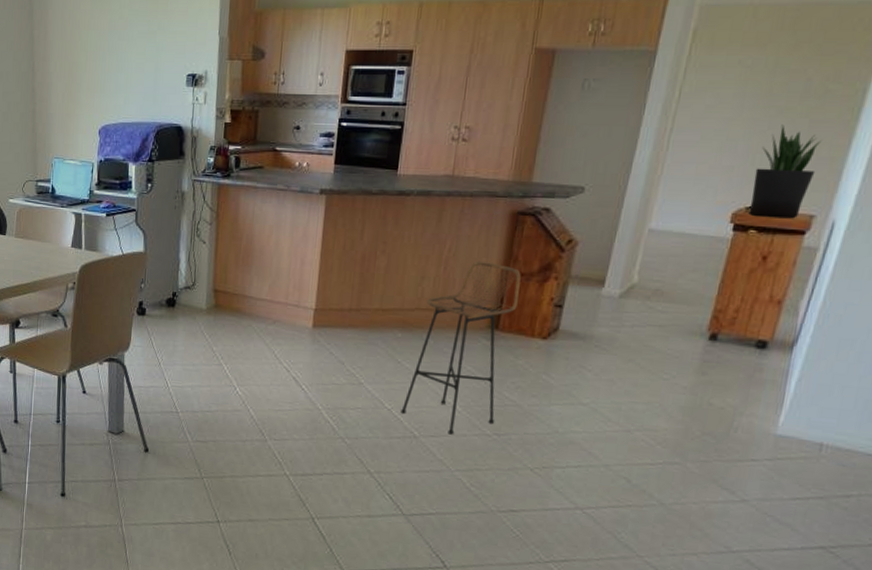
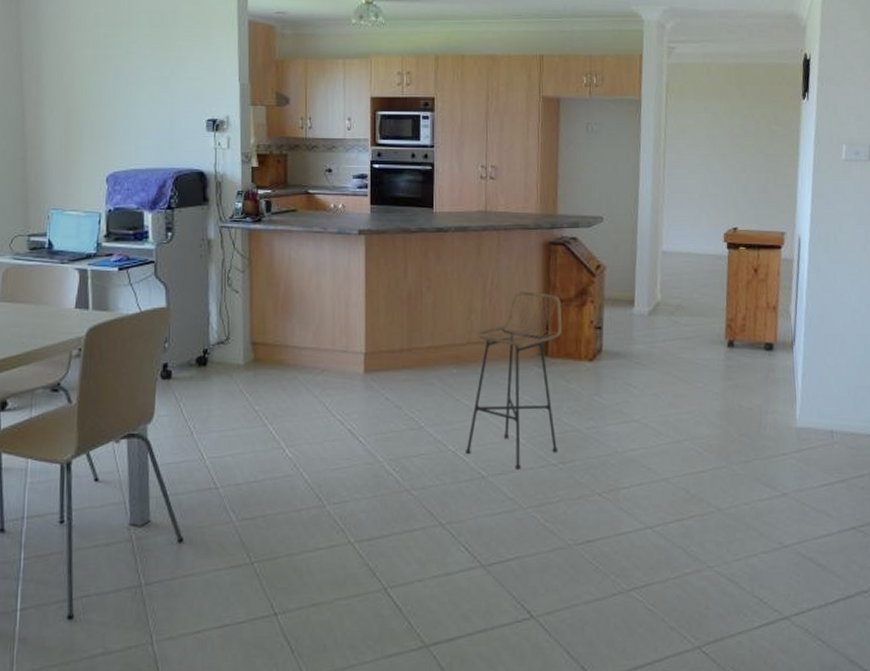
planter: present [748,124,821,219] -> none [734,159,778,236]

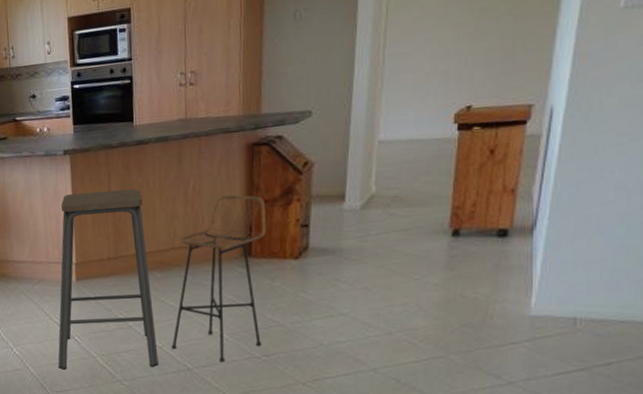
bar stool: none [338,276,451,477] -> present [58,188,158,370]

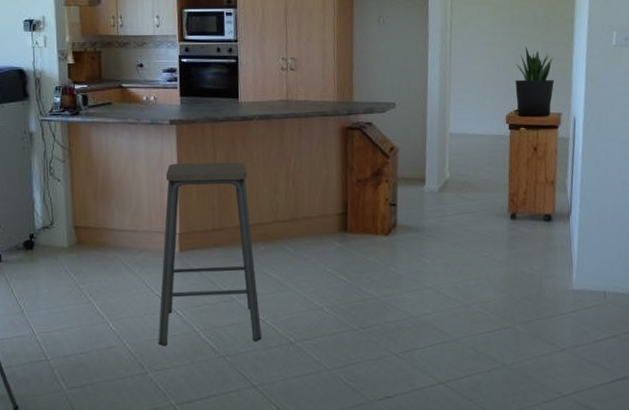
bar stool: present [171,194,266,362] -> none [274,173,360,335]
planter: none [470,24,527,115] -> present [515,46,555,118]

